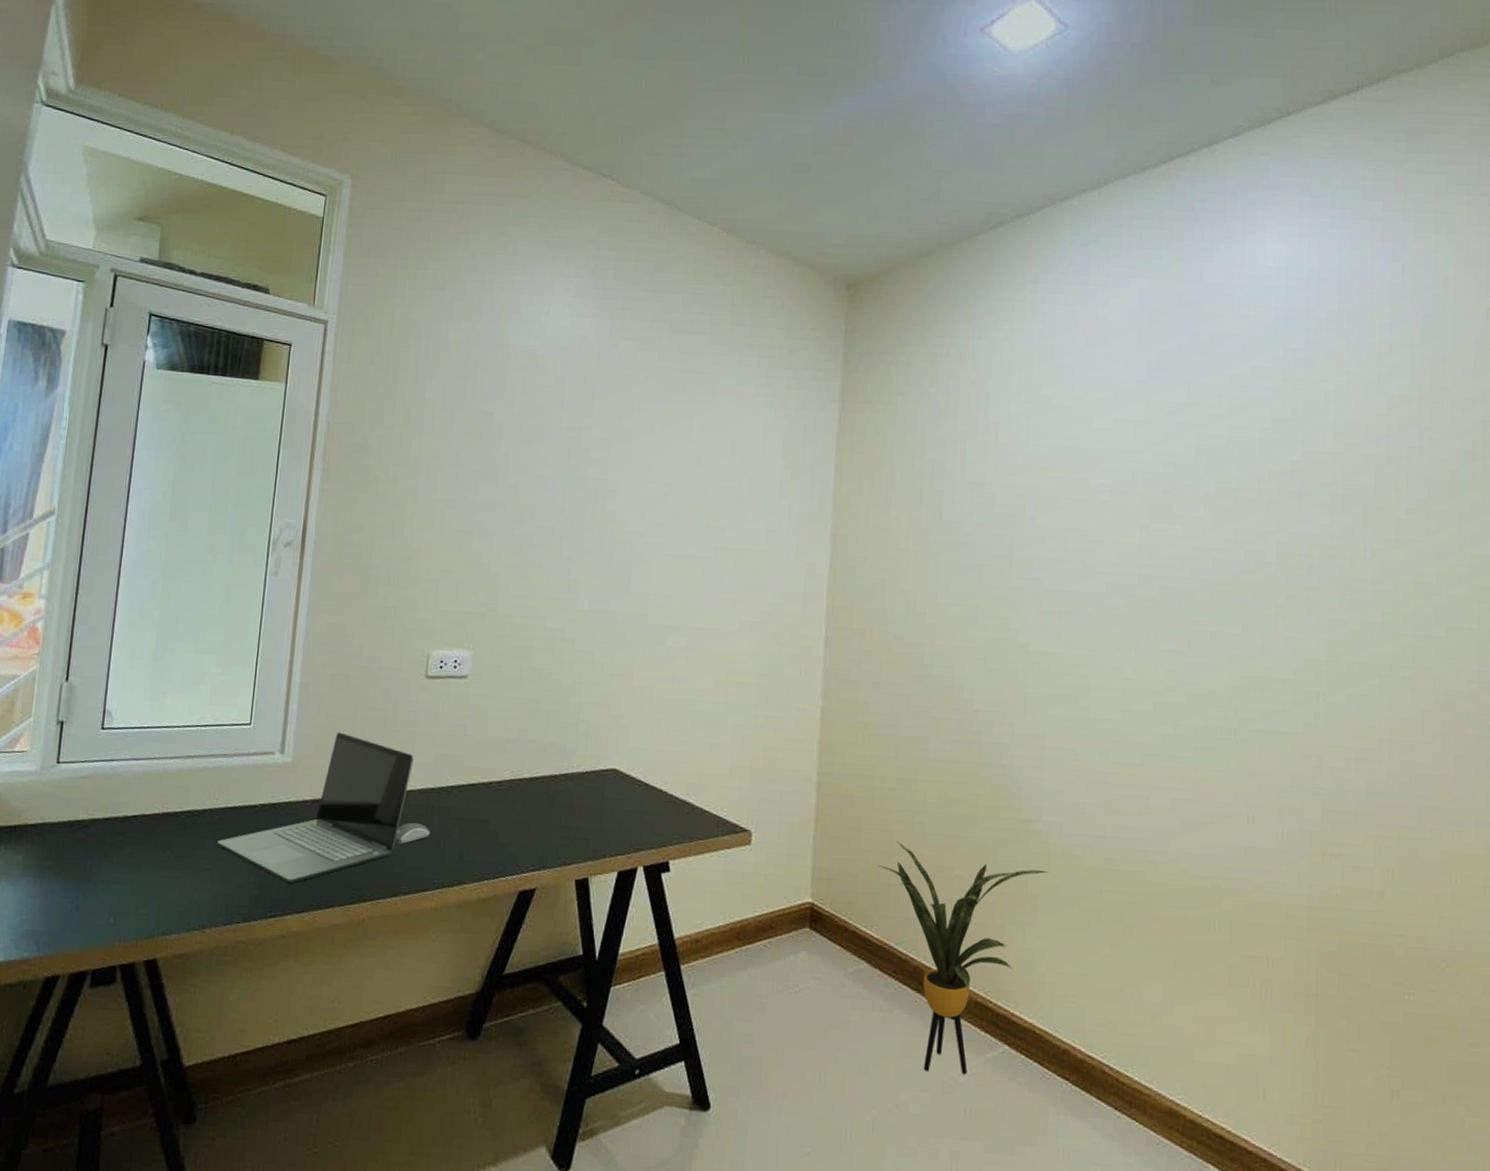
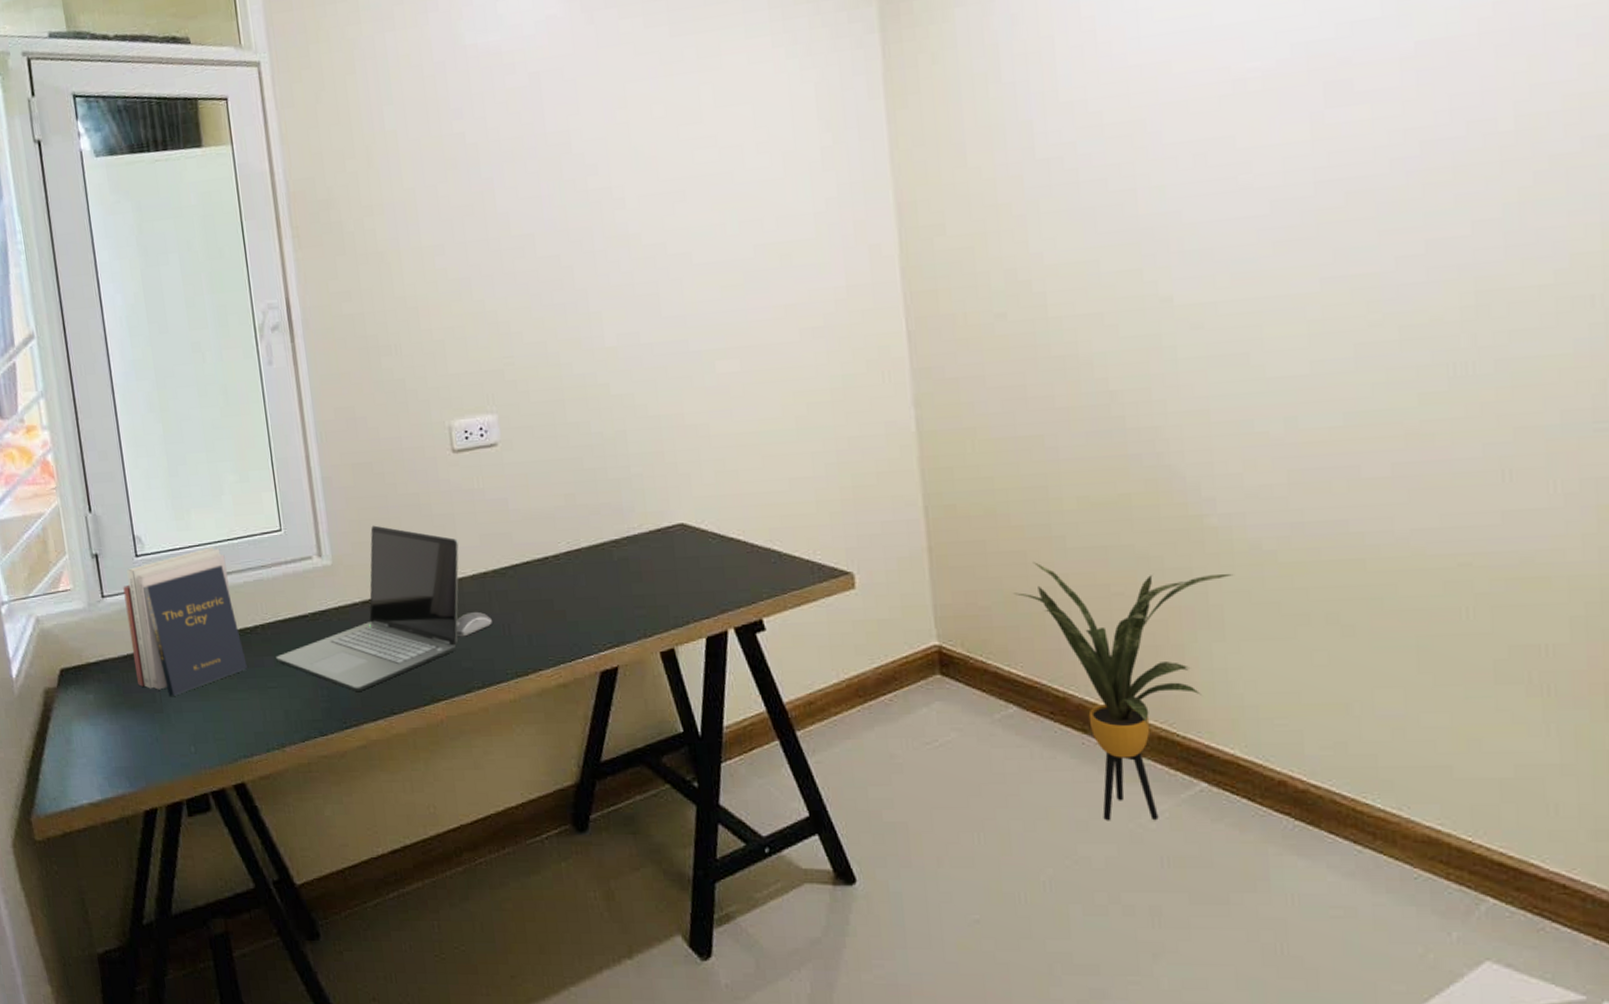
books: none [72,730,190,867] -> present [123,547,248,696]

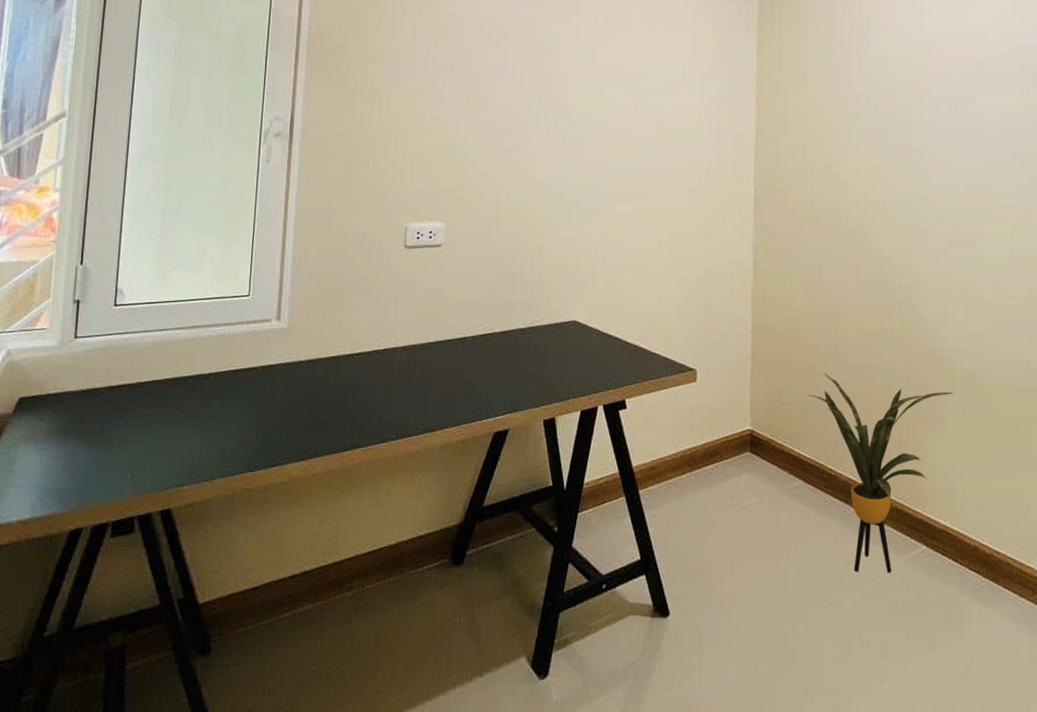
books: present [123,547,248,696] -> none [91,304,196,428]
laptop: present [276,525,459,691] -> none [222,299,396,435]
computer mouse: present [456,611,492,637] -> none [382,376,413,396]

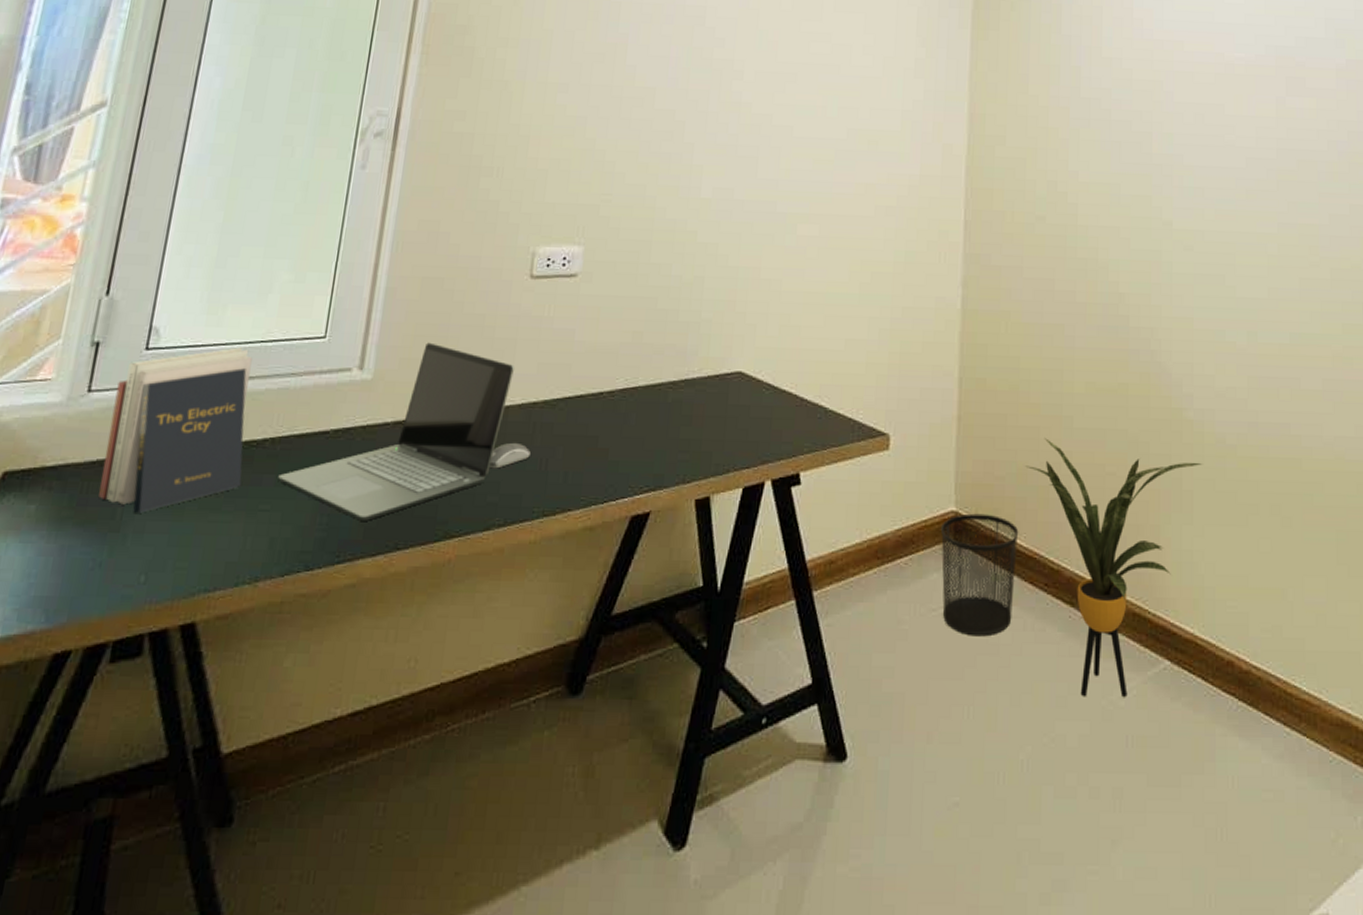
books: none [91,304,196,428] -> present [98,347,253,513]
laptop: none [222,299,396,435] -> present [278,342,514,521]
computer mouse: none [382,376,413,396] -> present [489,442,531,469]
waste bin: none [740,431,803,526] -> present [941,513,1019,637]

